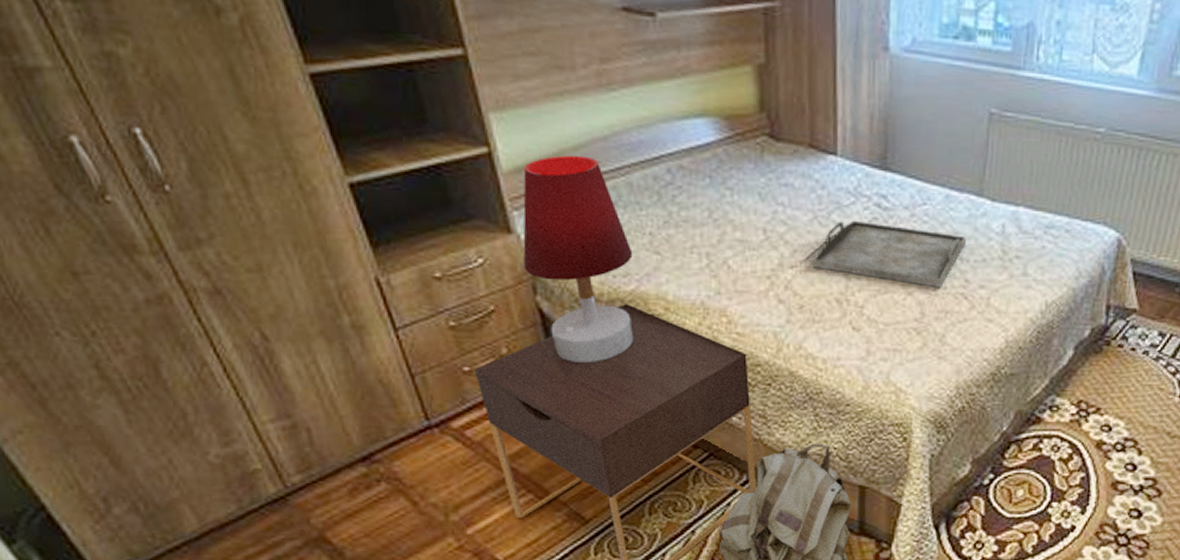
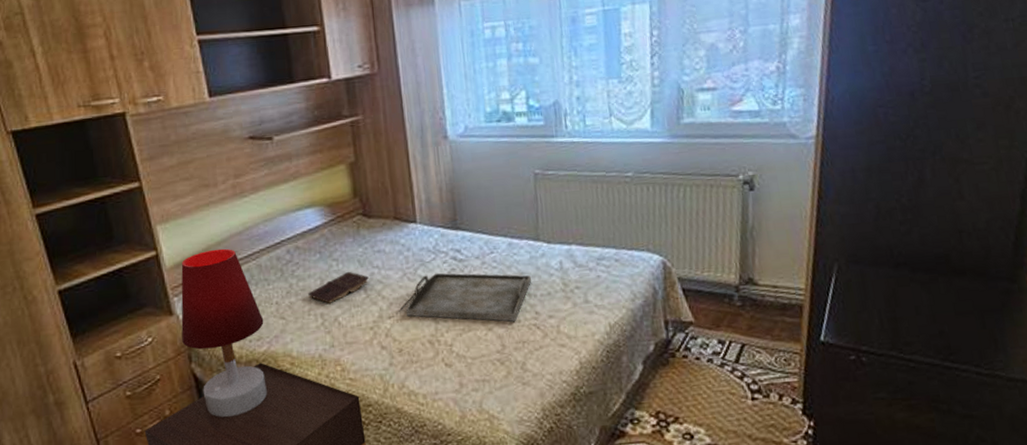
book: none [692,205,770,242] -> present [308,271,369,303]

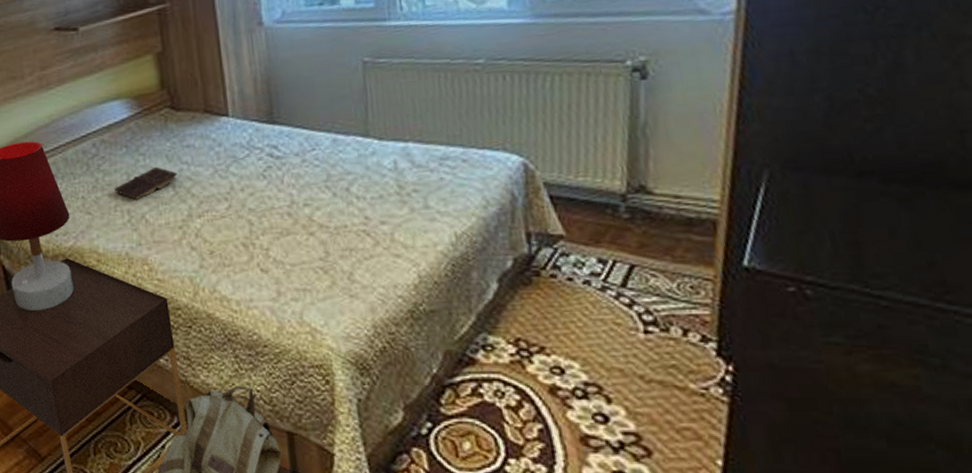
serving tray: present [405,273,532,322] -> none [216,170,361,226]

